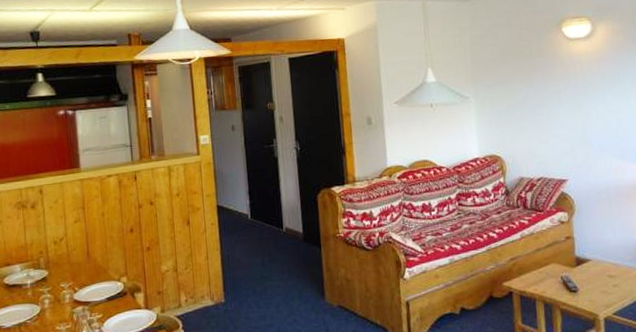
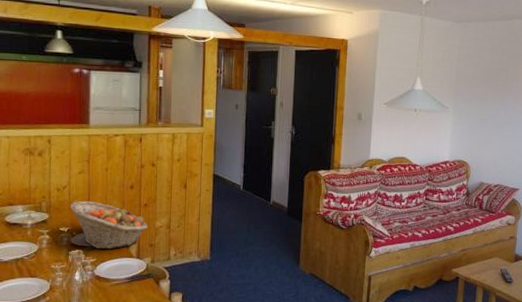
fruit basket: none [69,251,154,304] -> present [70,200,148,250]

